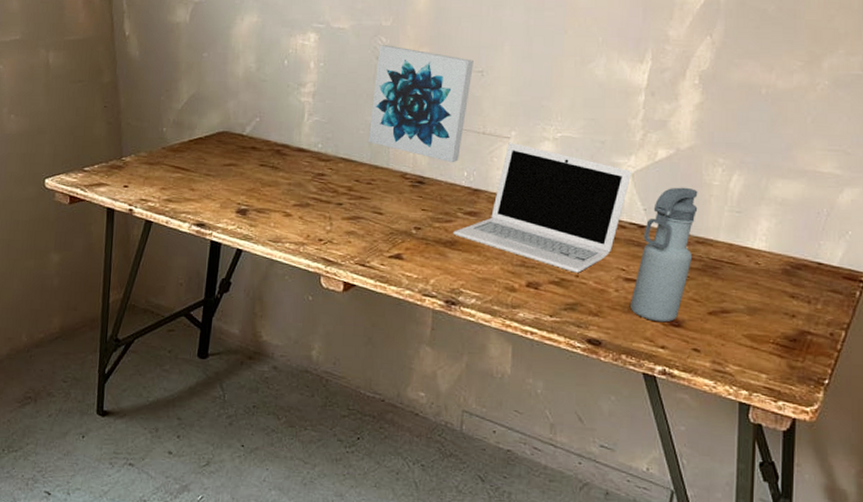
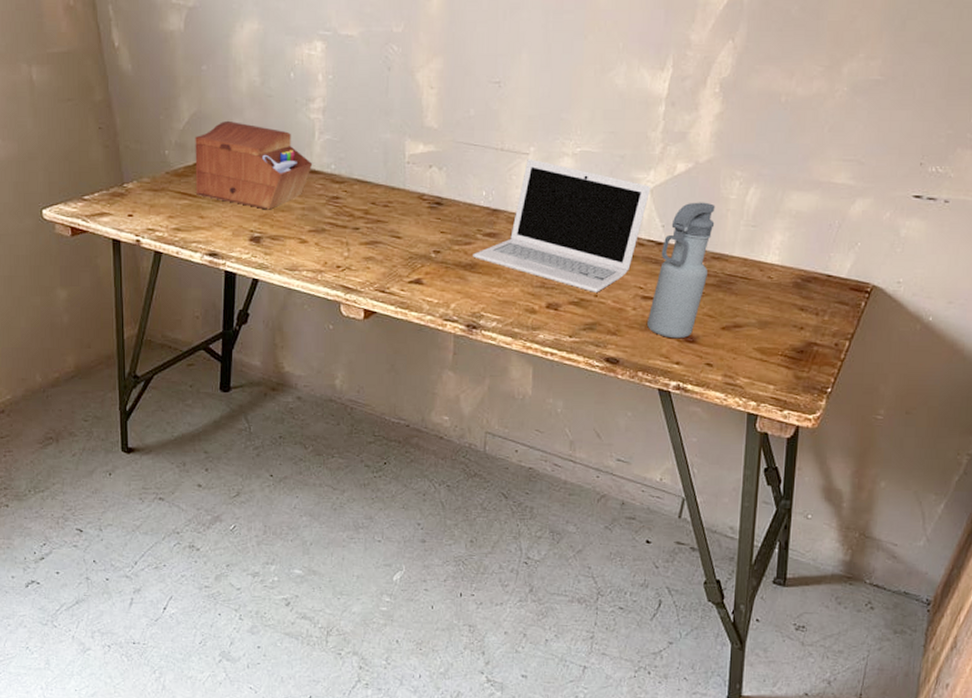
sewing box: none [189,102,301,185] -> present [195,120,313,210]
wall art: present [367,45,474,163] -> none [382,54,490,182]

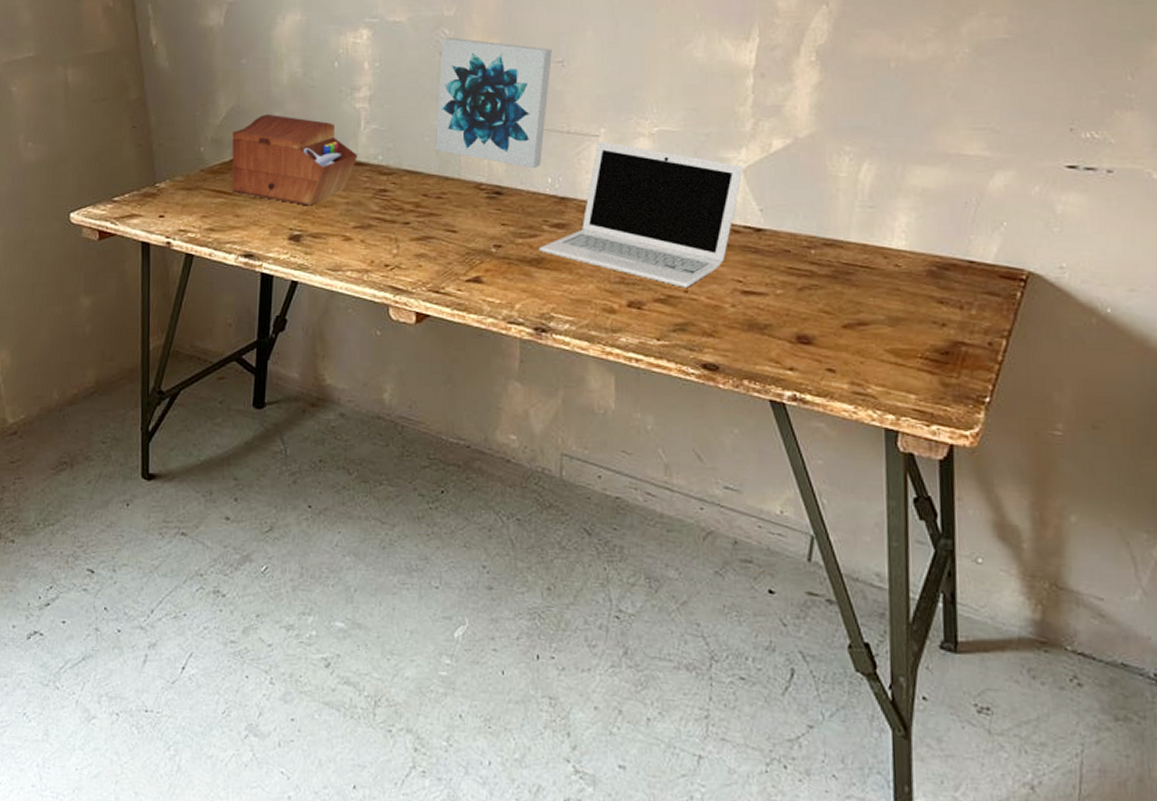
wall art: none [382,54,490,182] -> present [435,37,552,169]
water bottle: present [647,202,715,339] -> none [750,181,823,340]

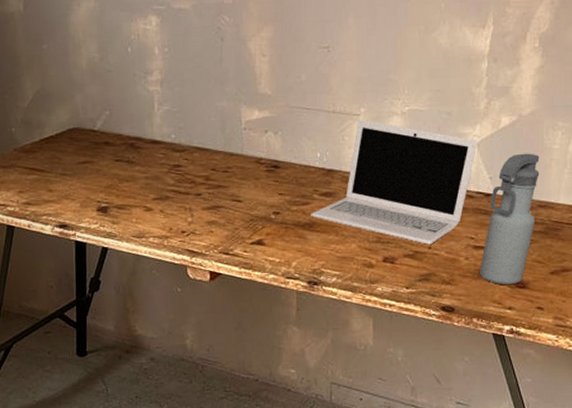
sewing box: present [231,113,358,206] -> none [40,96,154,181]
wall art: present [435,37,552,169] -> none [220,24,319,145]
water bottle: none [750,181,823,340] -> present [480,153,540,285]

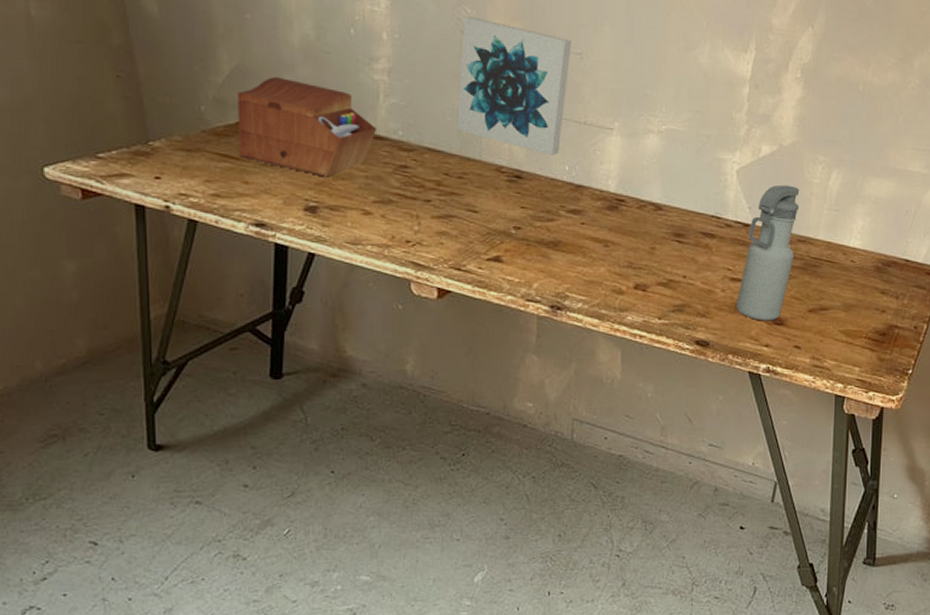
sewing box: none [40,96,154,181] -> present [237,76,377,177]
wall art: none [220,24,319,145] -> present [456,16,571,156]
laptop: present [311,119,478,245] -> none [556,134,737,273]

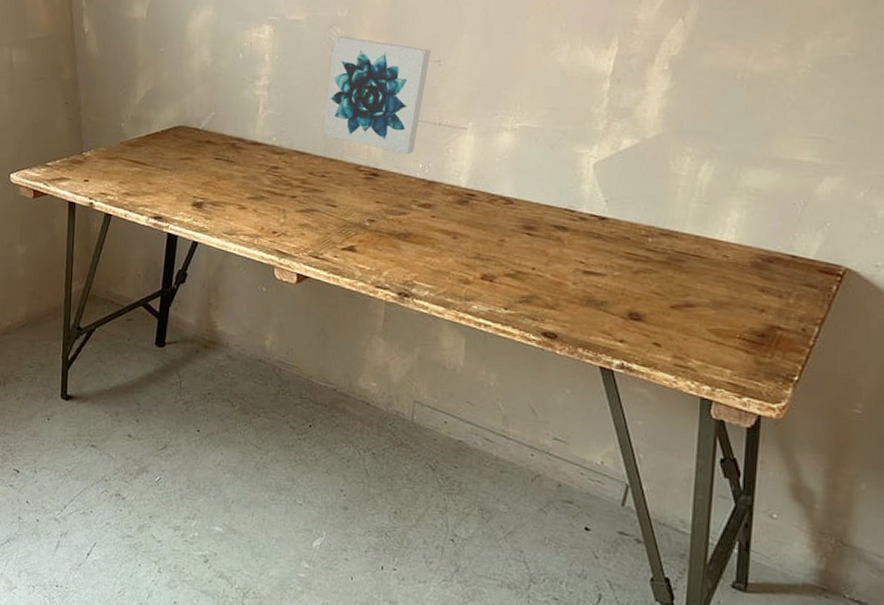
sewing box: present [237,76,377,177] -> none [147,96,256,178]
water bottle: present [736,185,800,321] -> none [589,177,664,316]

